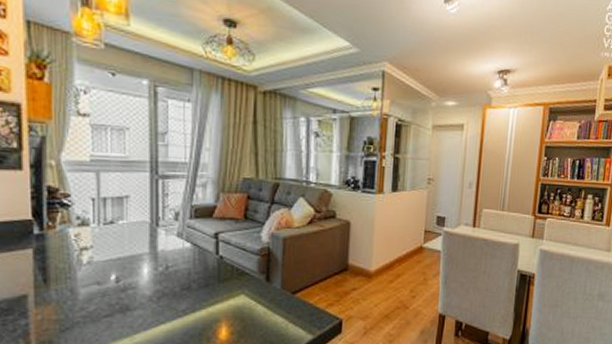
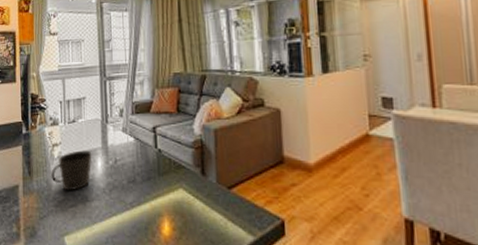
cup: none [76,255,136,300] -> present [50,150,92,191]

